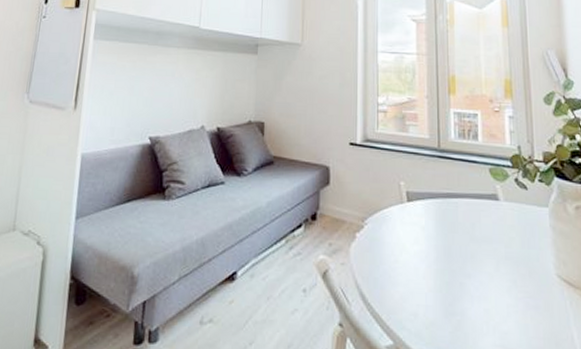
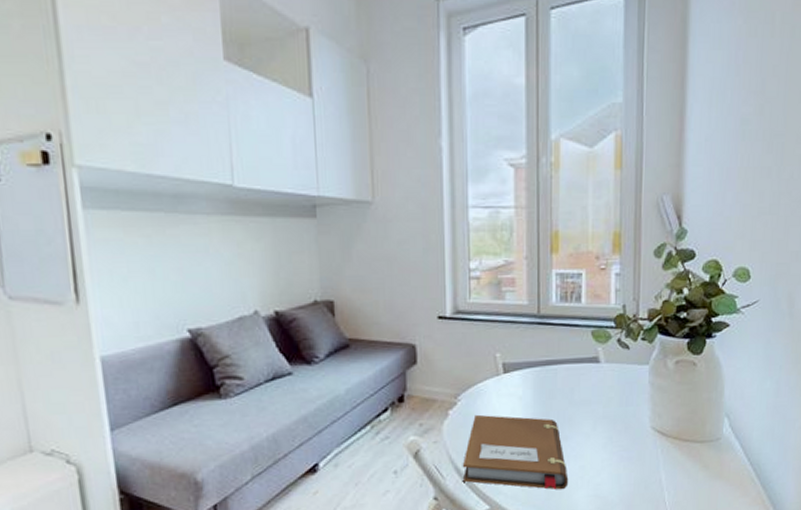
notebook: none [368,240,473,334] -> present [463,414,569,490]

